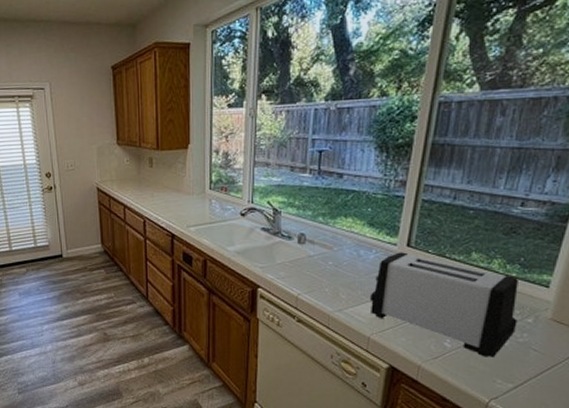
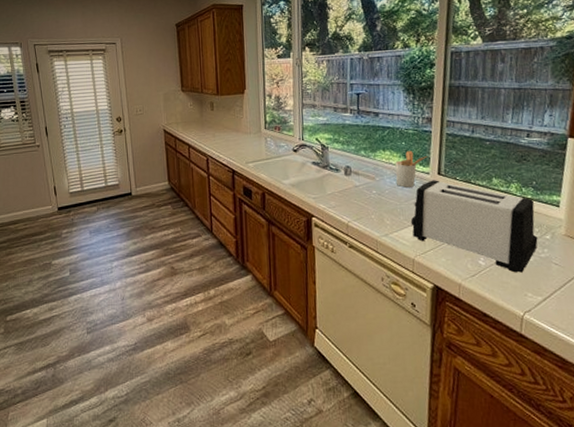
utensil holder: none [357,218,397,259] -> present [395,151,428,188]

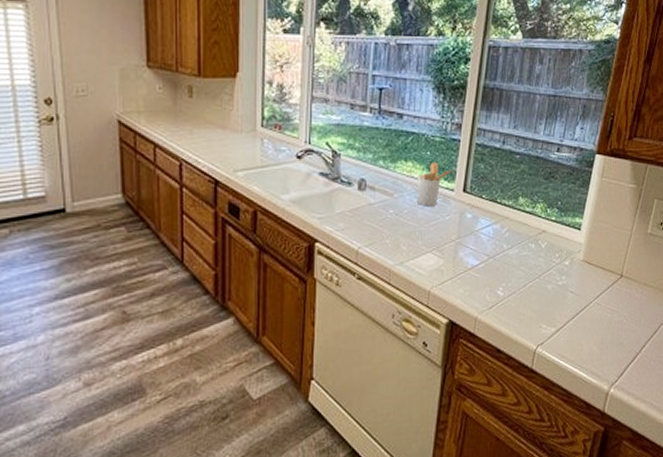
toaster: present [410,180,538,273] -> none [429,198,557,303]

